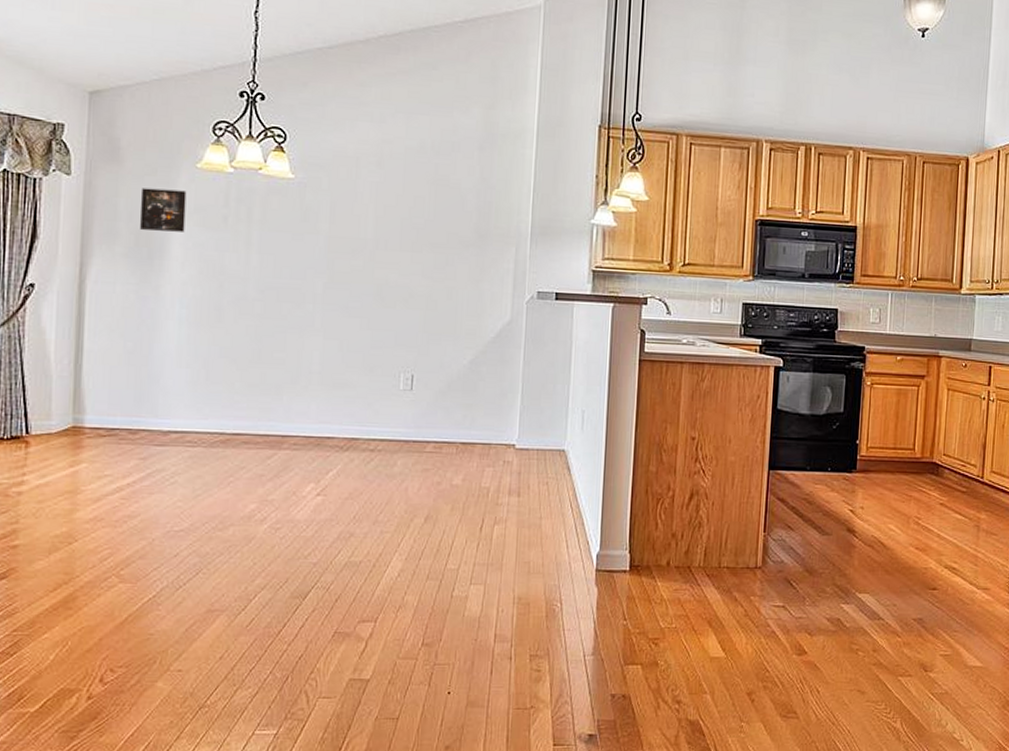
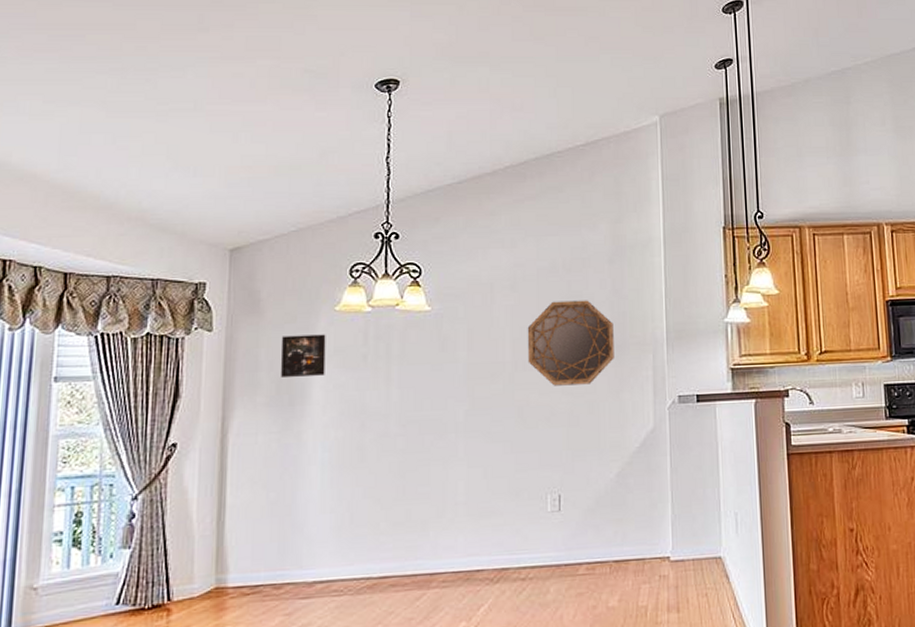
home mirror: none [389,183,479,271] -> present [527,300,614,386]

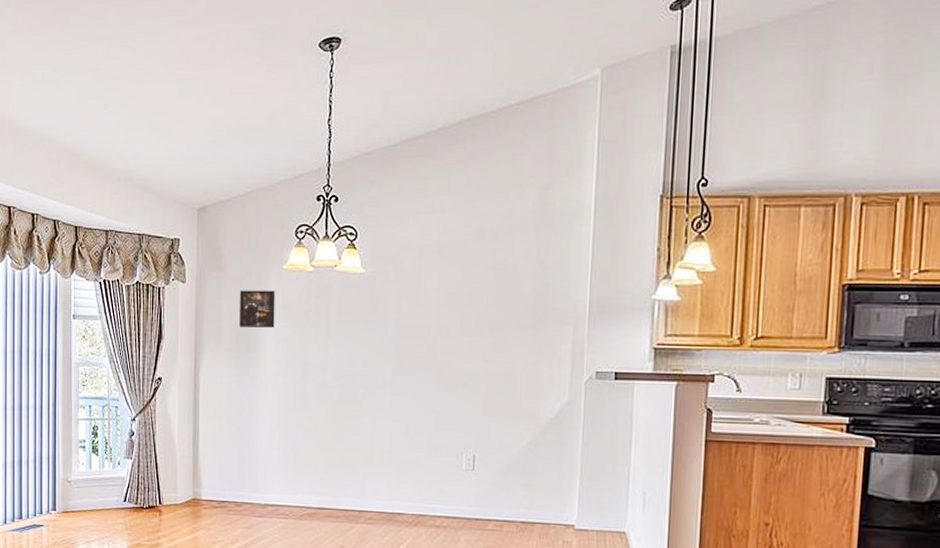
home mirror: present [527,300,614,386] -> none [451,269,536,354]

